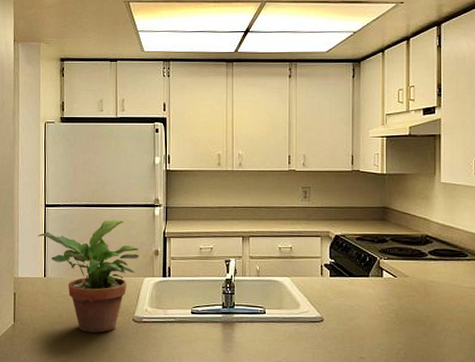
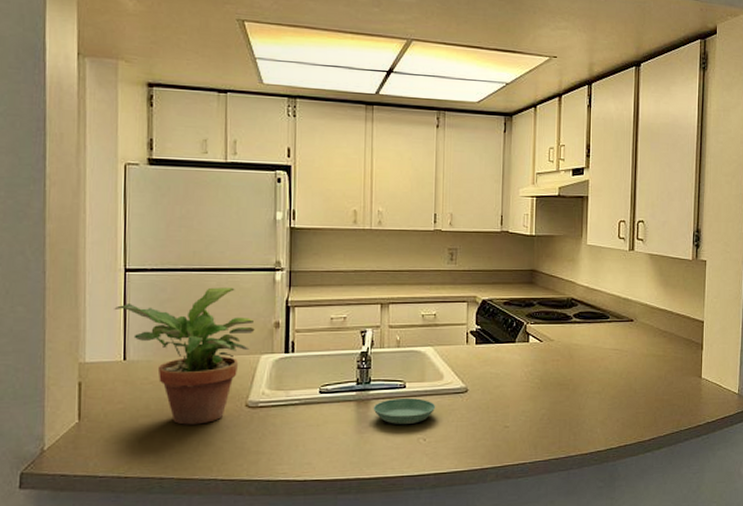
saucer: none [237,322,294,347] -> present [373,397,436,424]

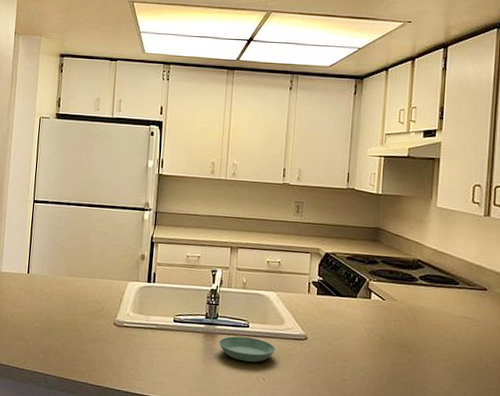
potted plant: present [114,287,255,425] -> none [24,220,126,334]

